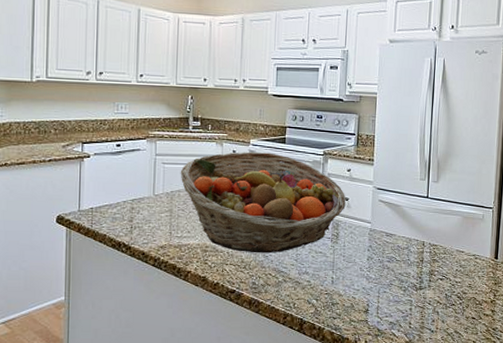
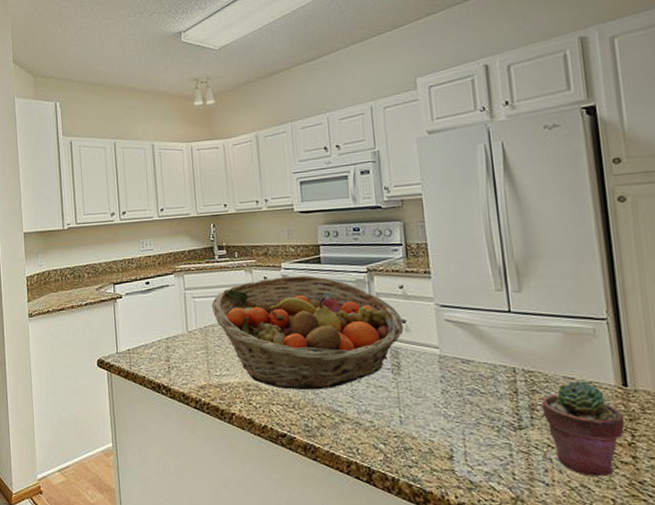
potted succulent: none [438,254,492,325] -> present [541,381,625,476]

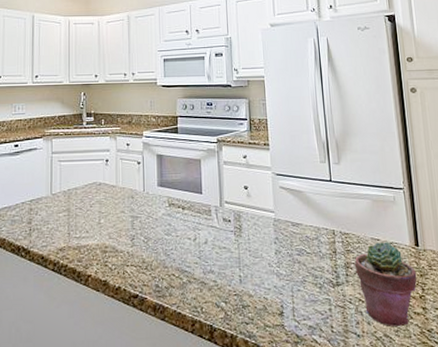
fruit basket: present [211,275,404,390] -> none [76,143,246,252]

